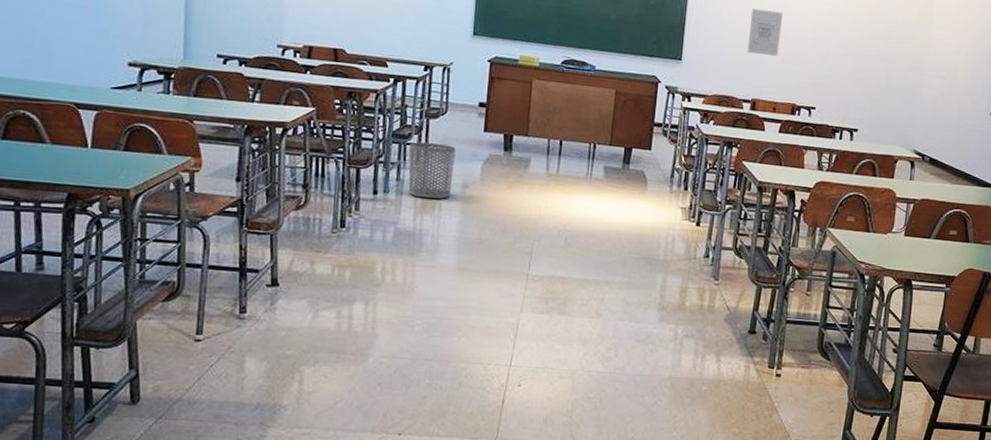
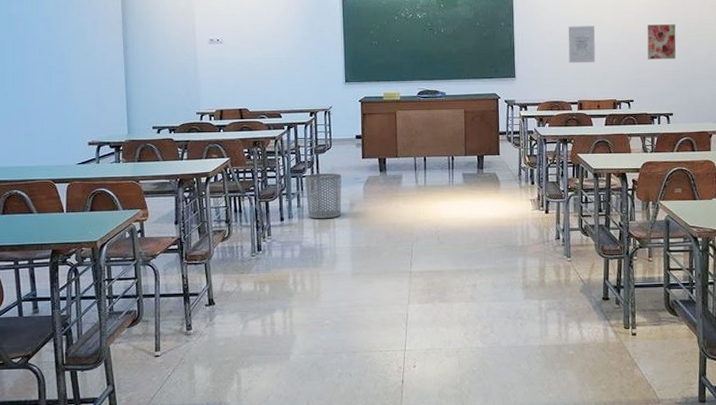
wall art: none [839,21,876,67] -> present [647,24,676,60]

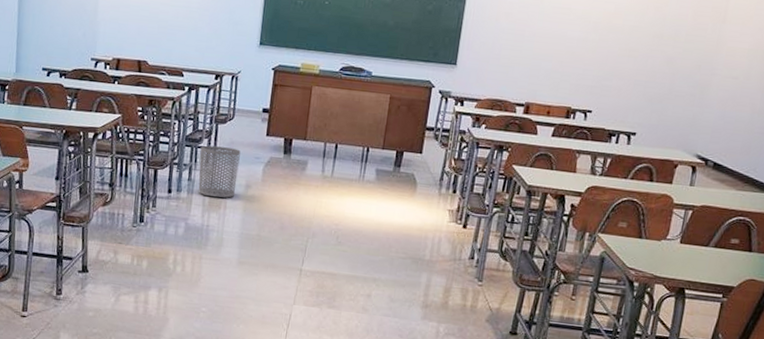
wall art: present [568,26,596,64] -> none [523,10,563,60]
wall art: present [647,24,676,60] -> none [620,21,663,68]

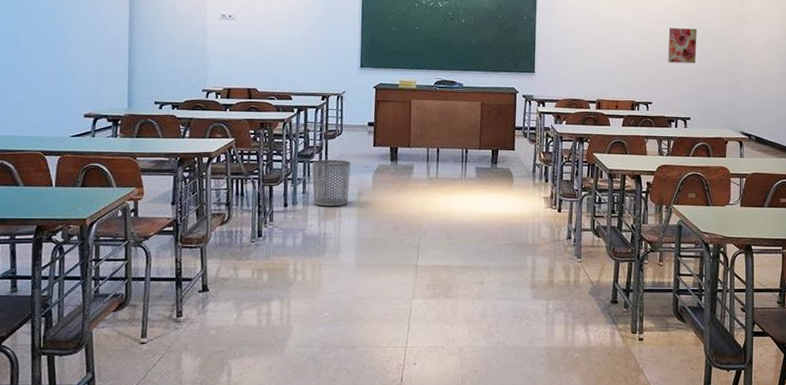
wall art: none [620,21,663,68] -> present [668,28,697,64]

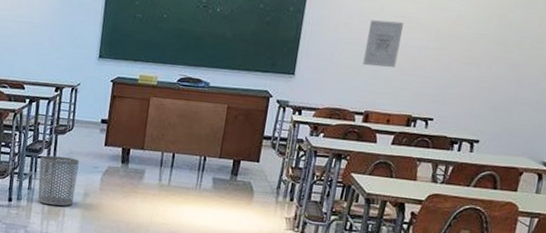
wall art: none [589,24,617,63] -> present [362,20,403,68]
wall art: present [668,28,697,64] -> none [462,28,508,75]

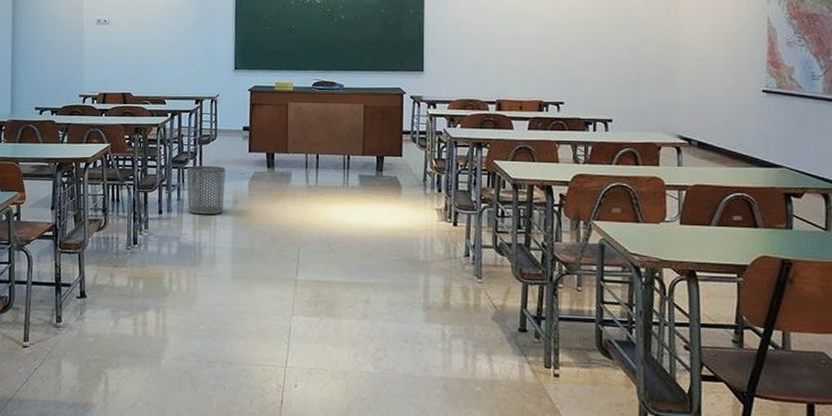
wall art: present [362,20,403,68] -> none [487,16,519,58]

